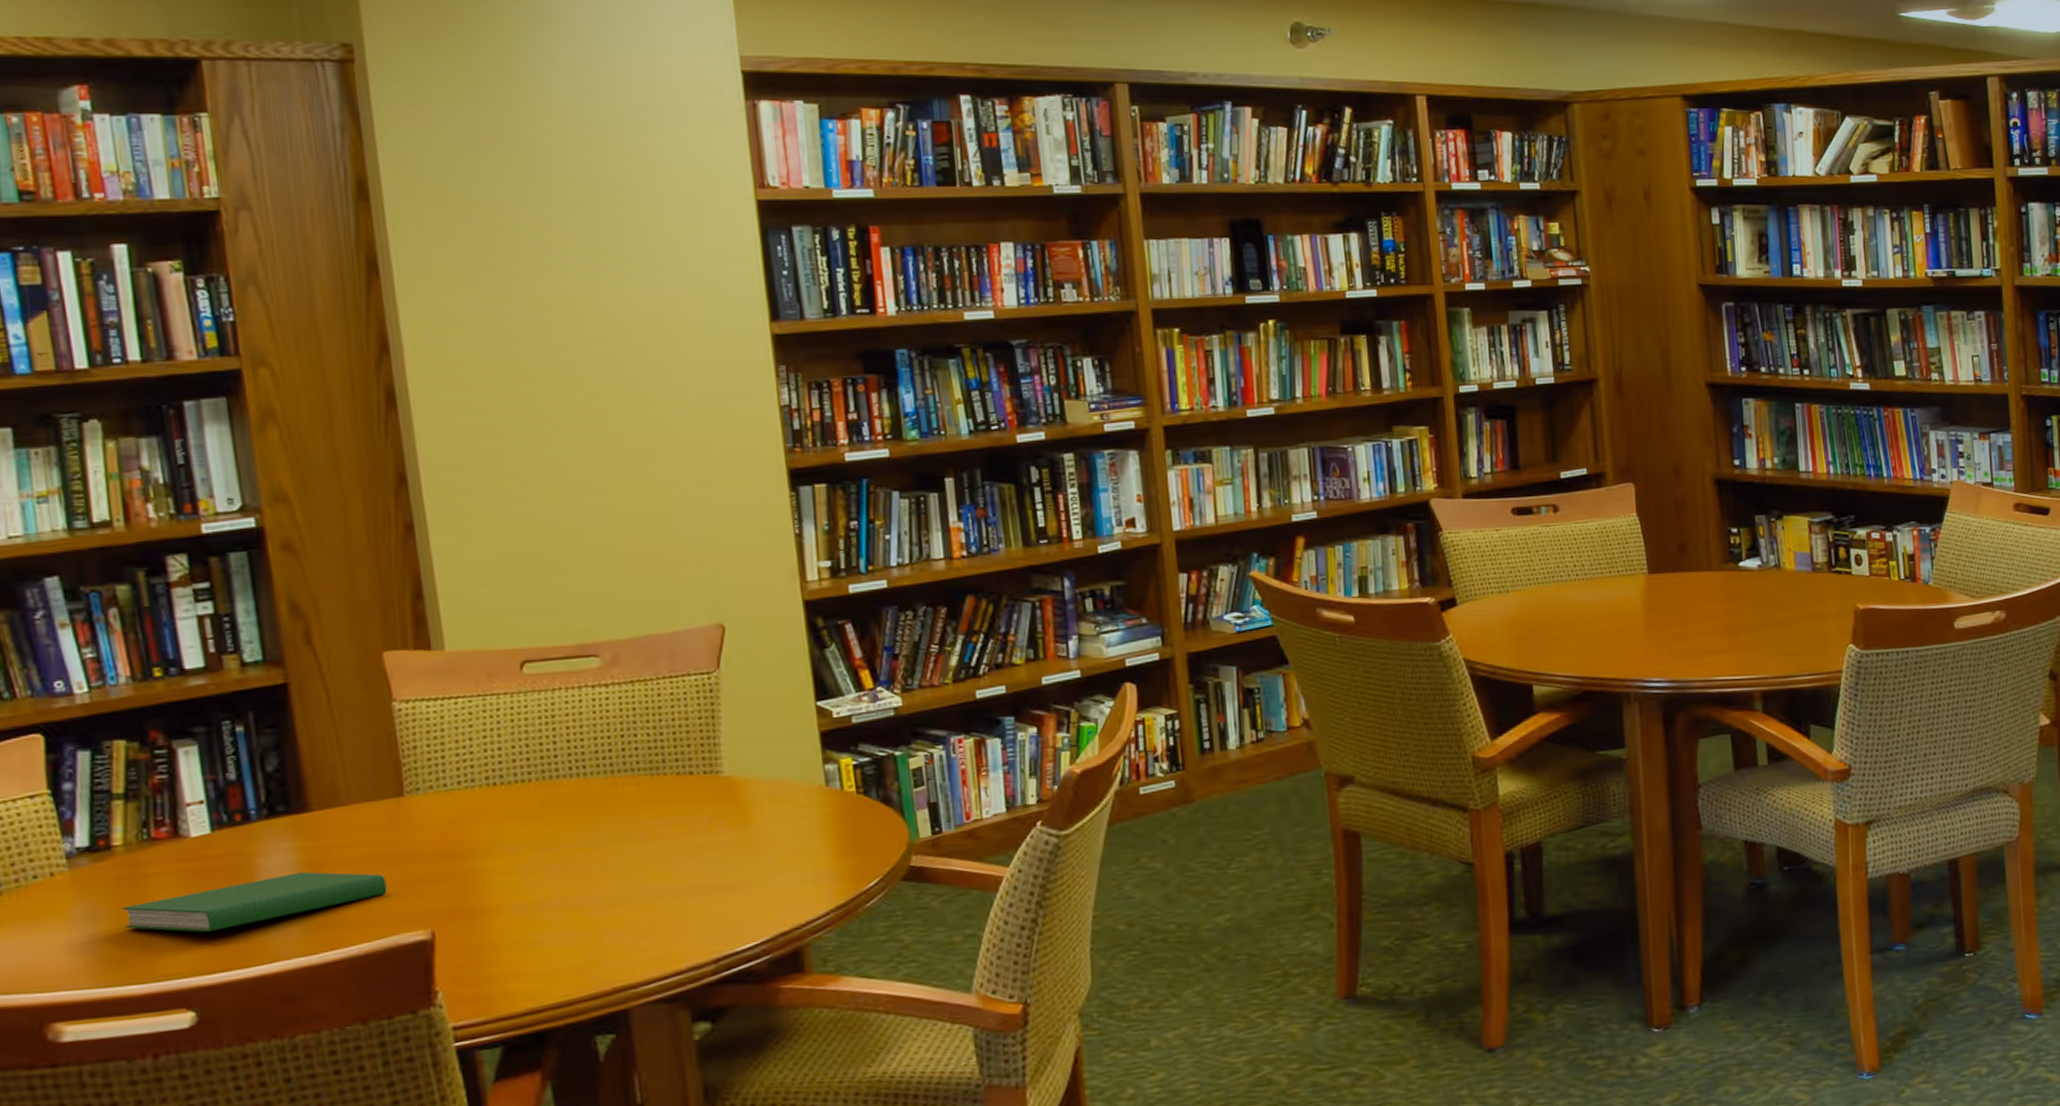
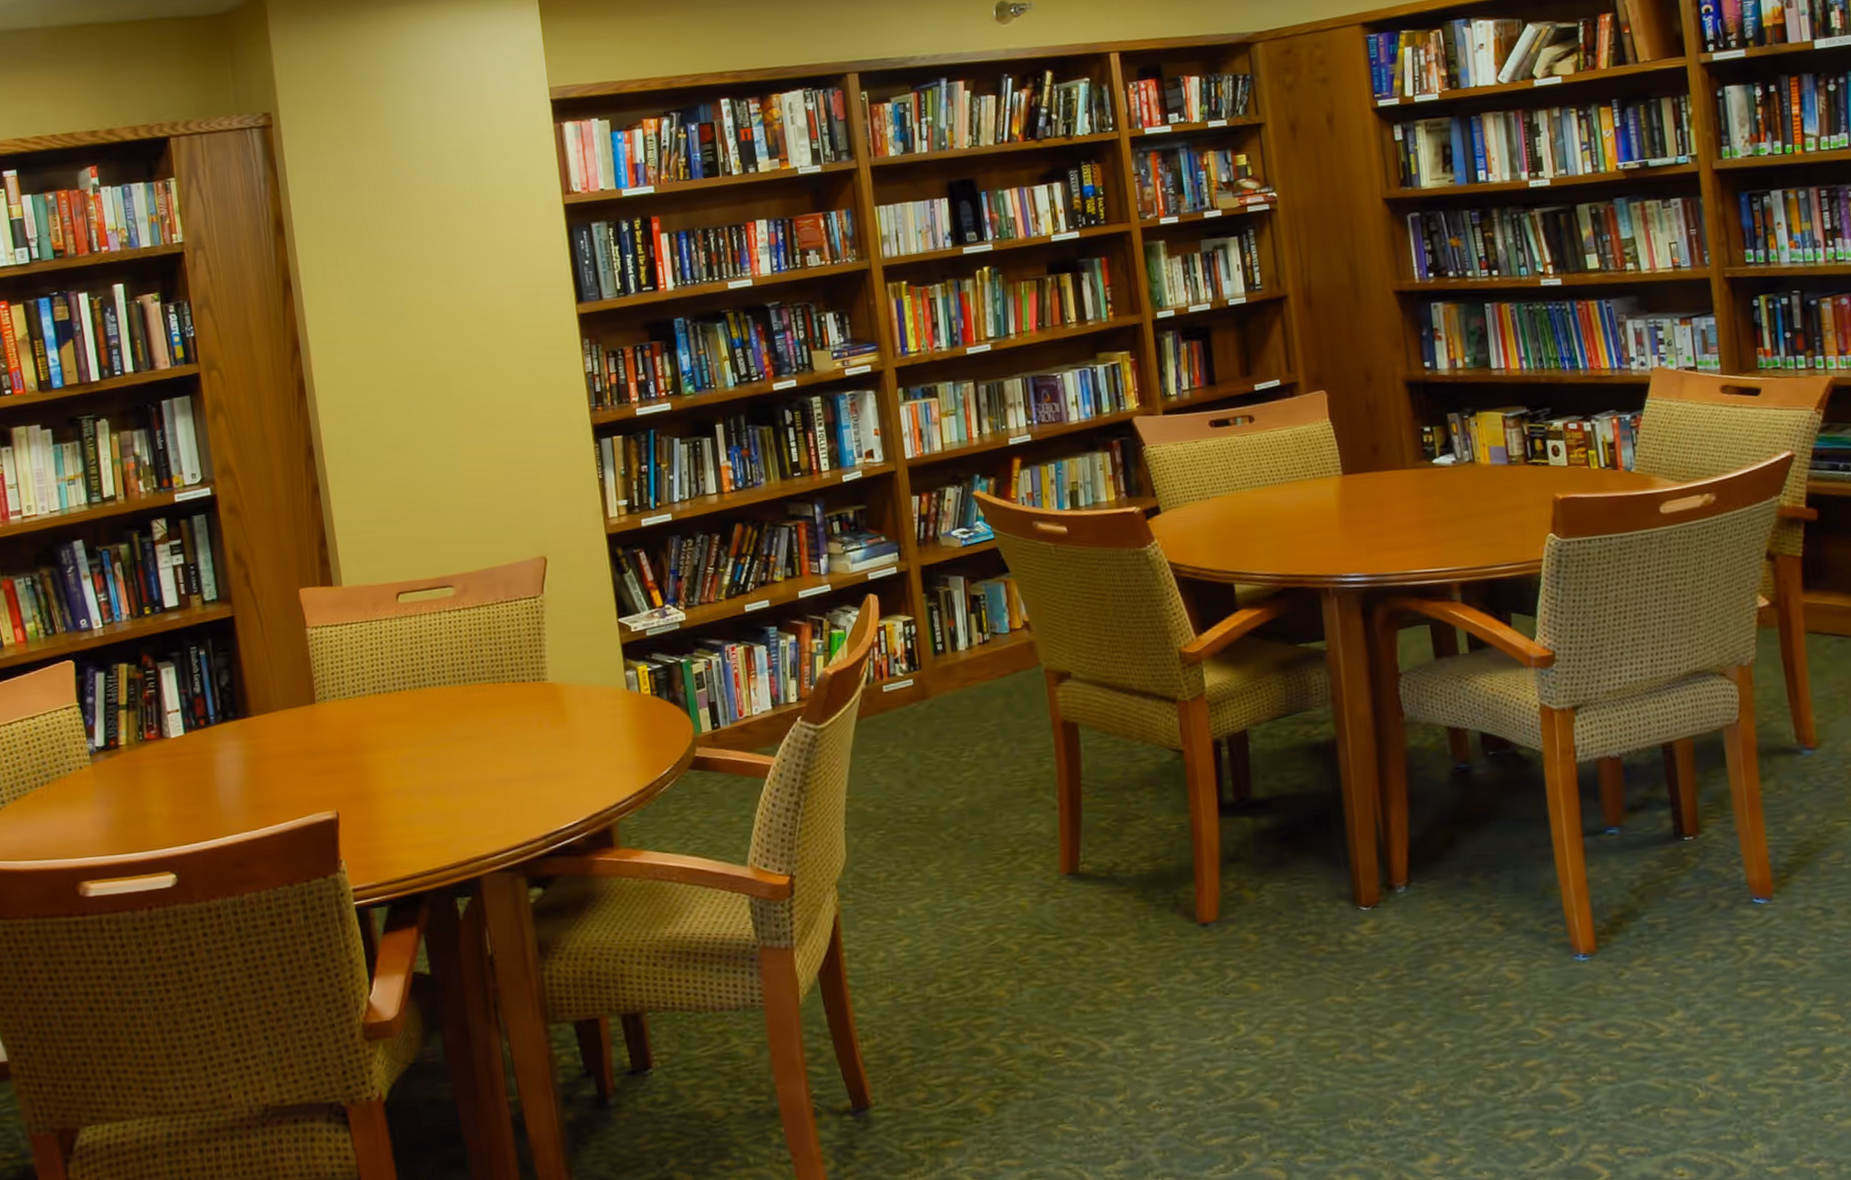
hardcover book: present [123,871,387,932] -> none [127,764,305,812]

